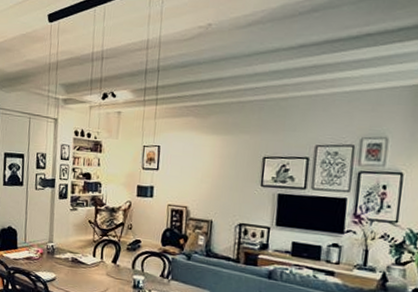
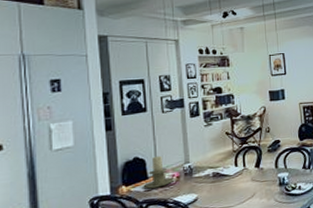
candle holder: none [13,229,38,259] -> present [143,155,174,189]

